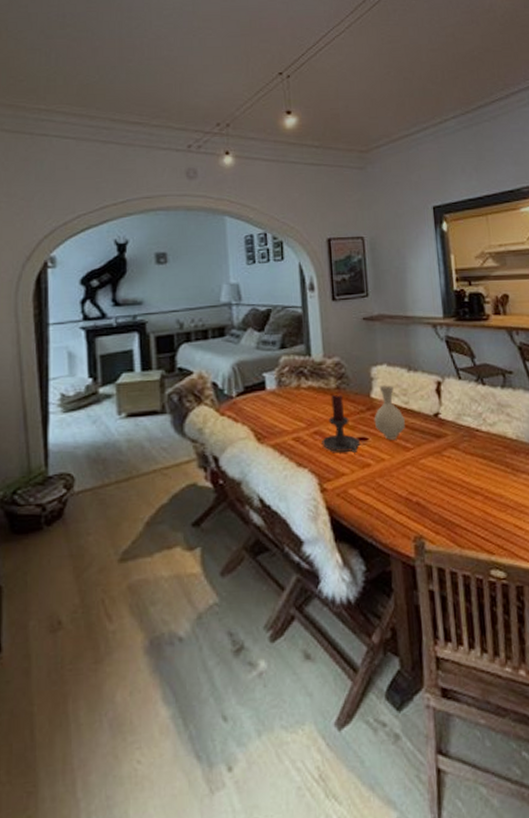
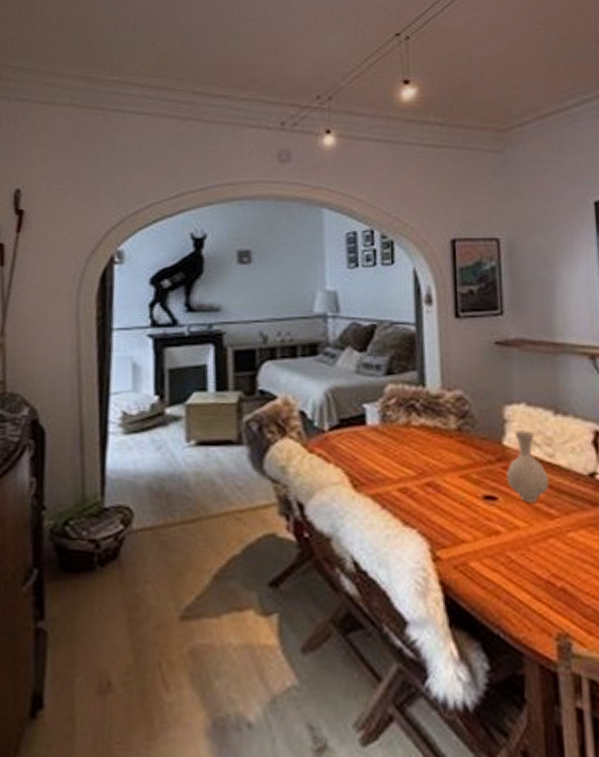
candle holder: present [322,394,360,453] -> none [436,437,486,515]

